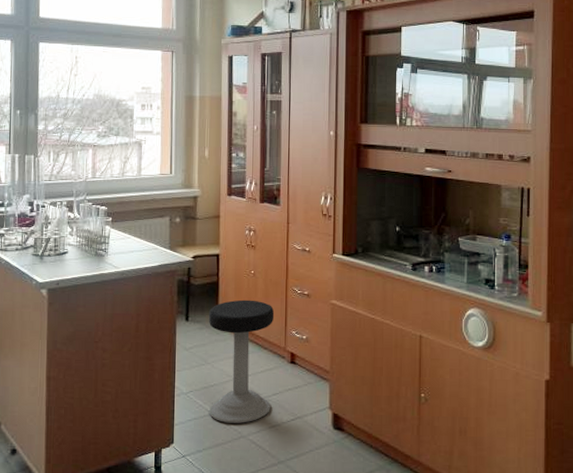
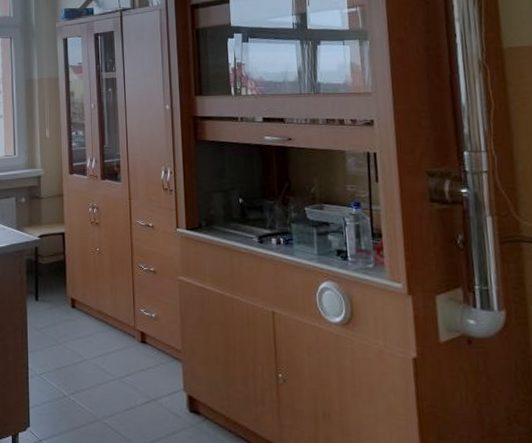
stool: present [209,299,275,423] -> none [58,278,124,406]

